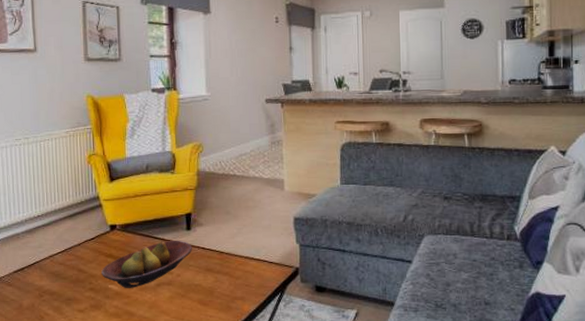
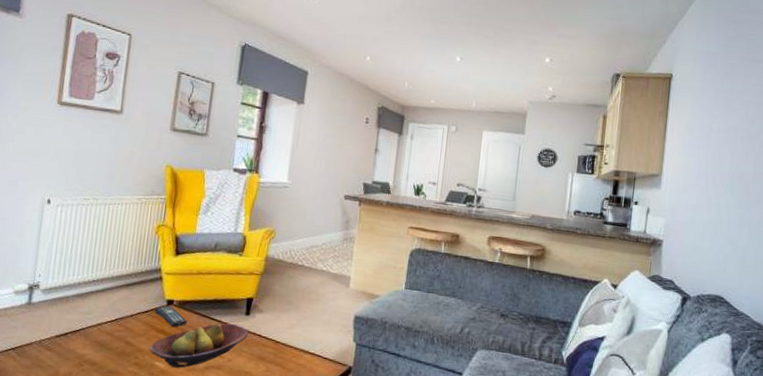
remote control: none [100,230,133,251] -> present [154,305,188,328]

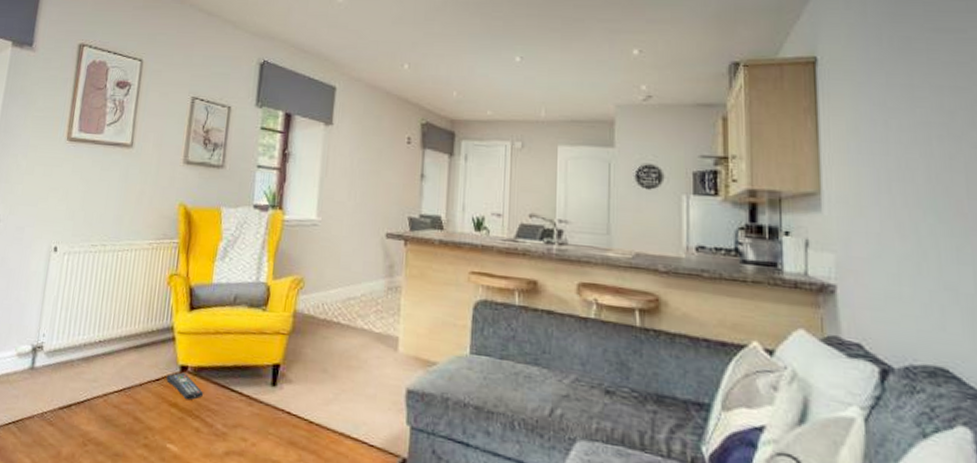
fruit bowl: present [149,323,248,368] -> none [161,395,275,453]

